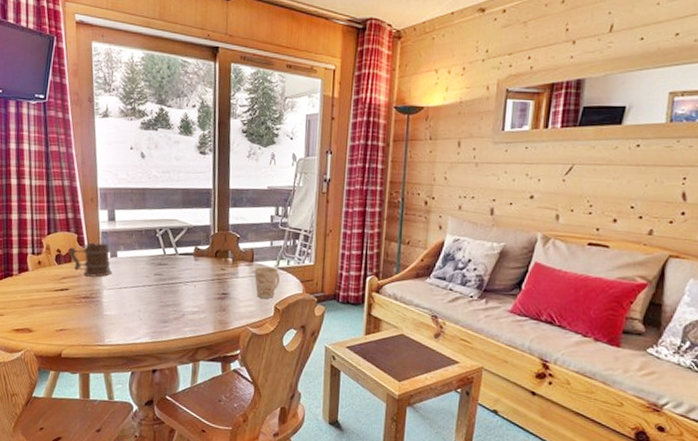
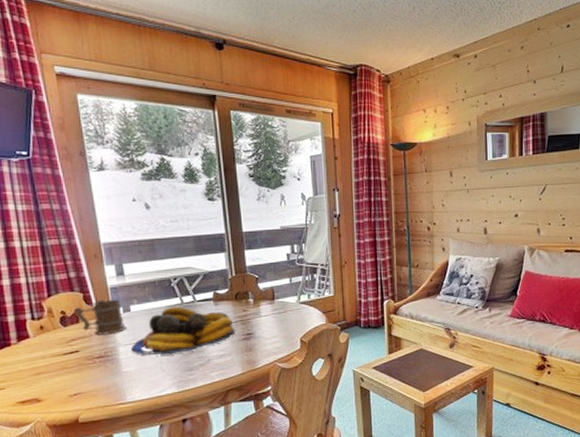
fruit bowl: none [114,257,212,304] -> present [131,306,236,355]
mug: present [254,266,280,299] -> none [276,302,303,333]

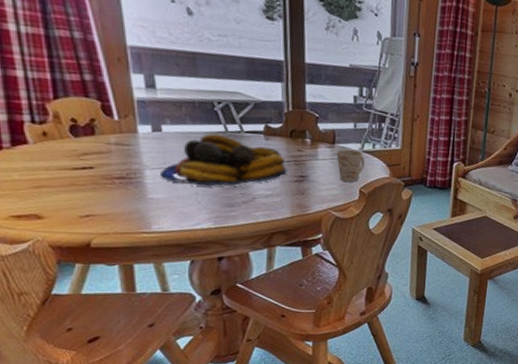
mug: present [75,299,128,335] -> none [90,112,157,154]
mug: none [276,302,303,333] -> present [336,149,365,182]

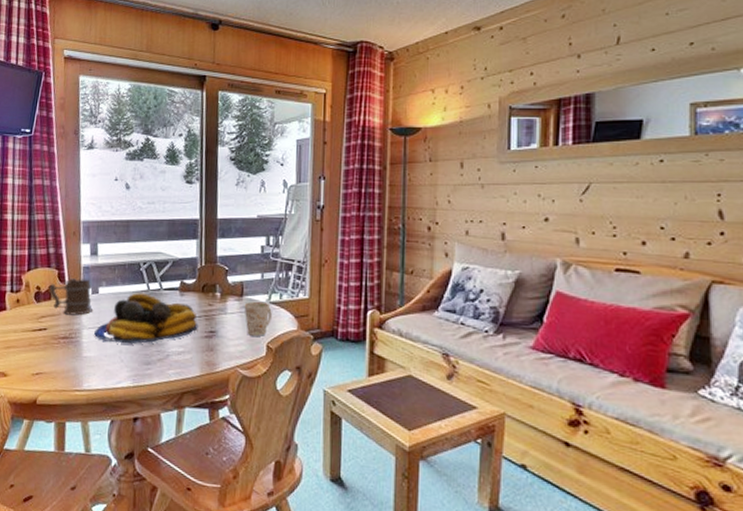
mug: none [90,112,157,154] -> present [49,278,94,316]

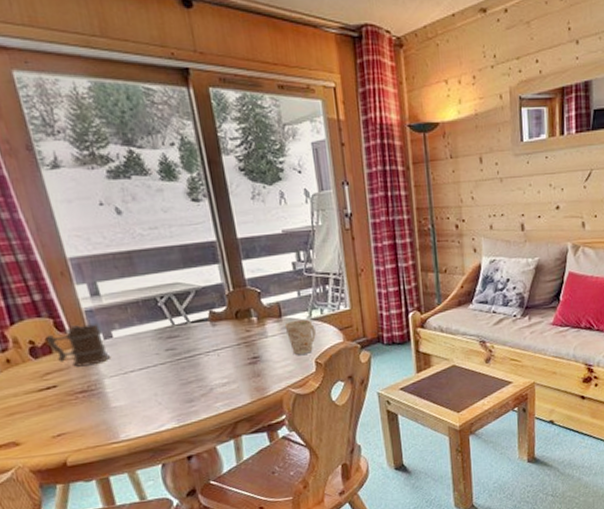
fruit bowl: present [94,293,198,344] -> none [118,329,239,387]

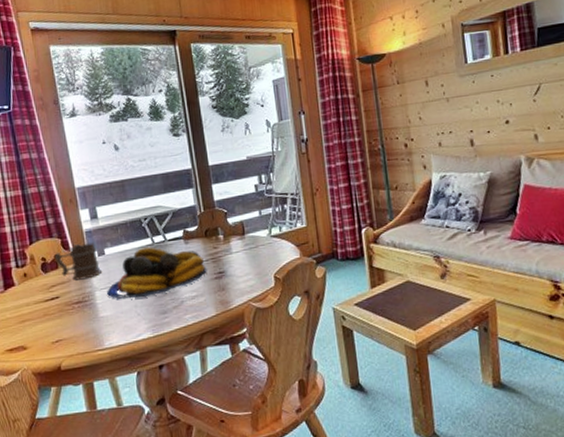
fruit bowl: none [118,329,239,387] -> present [107,247,207,299]
mug: present [284,319,316,355] -> none [247,236,275,270]

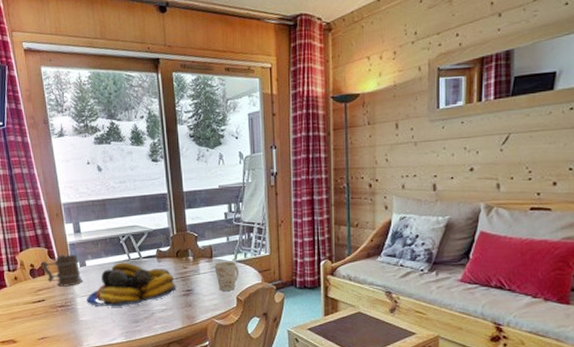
mug: none [247,236,275,270] -> present [214,261,239,291]

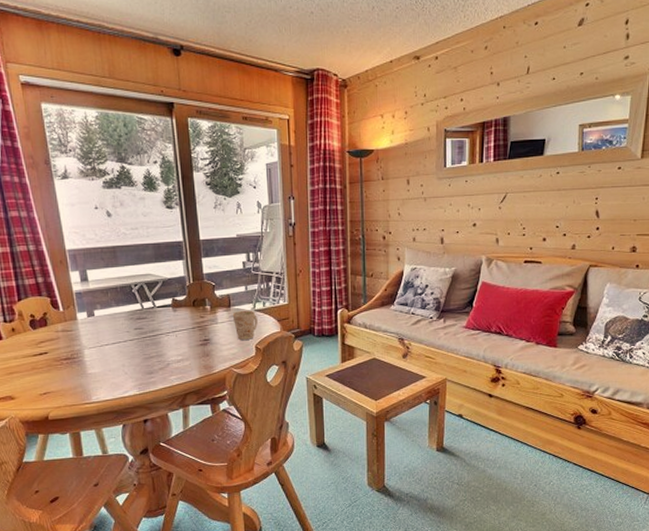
mug: present [41,254,84,287] -> none [43,304,92,338]
fruit bowl: present [87,262,176,307] -> none [96,312,193,359]

